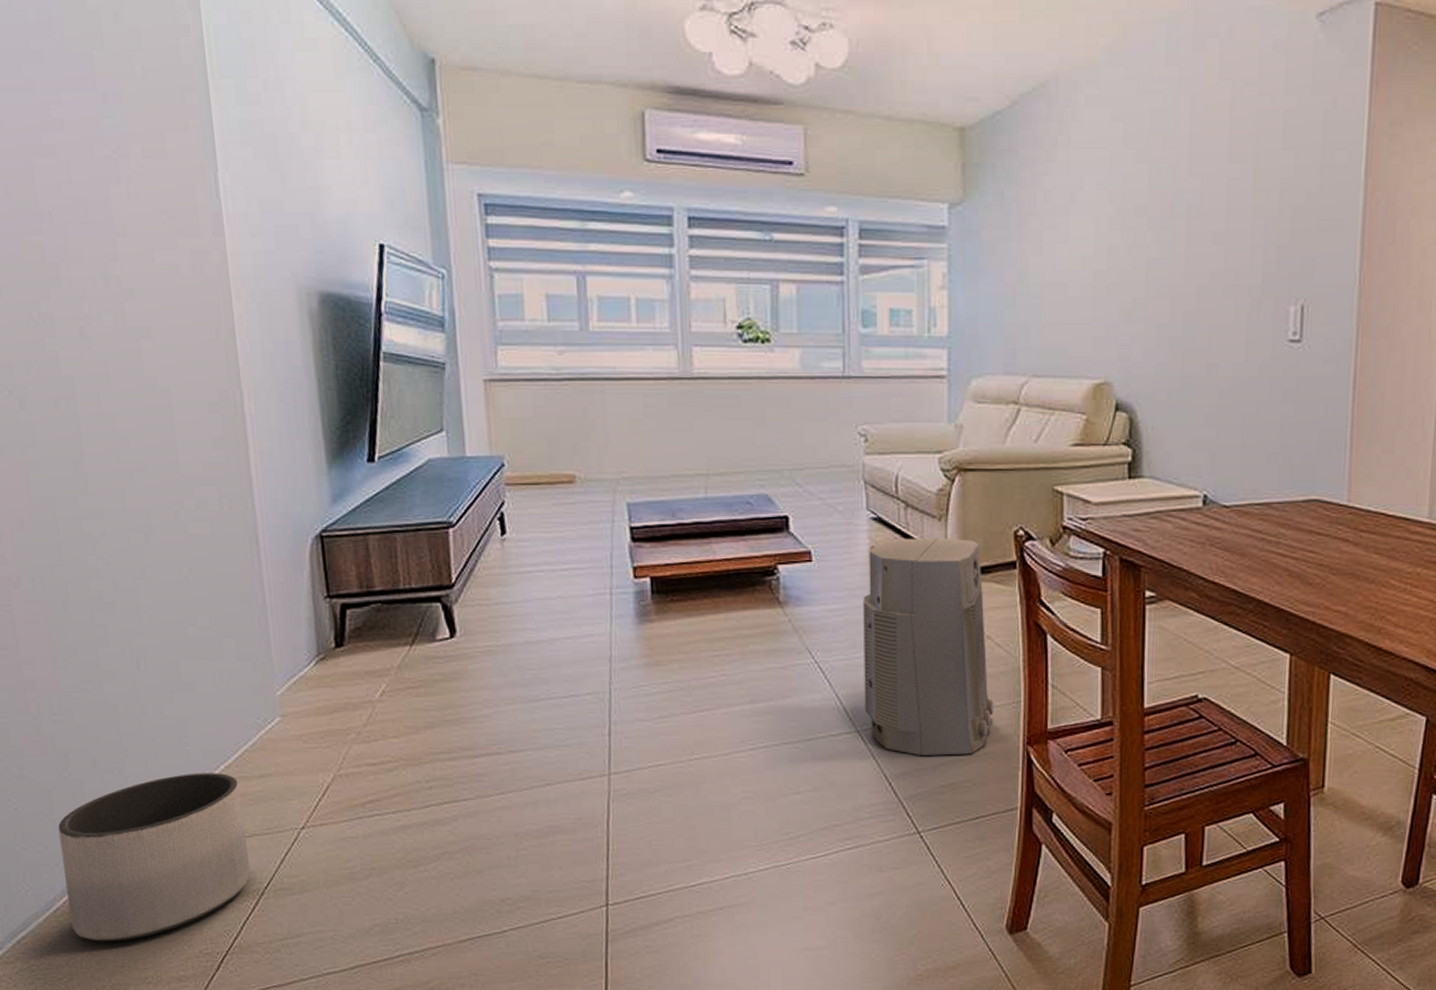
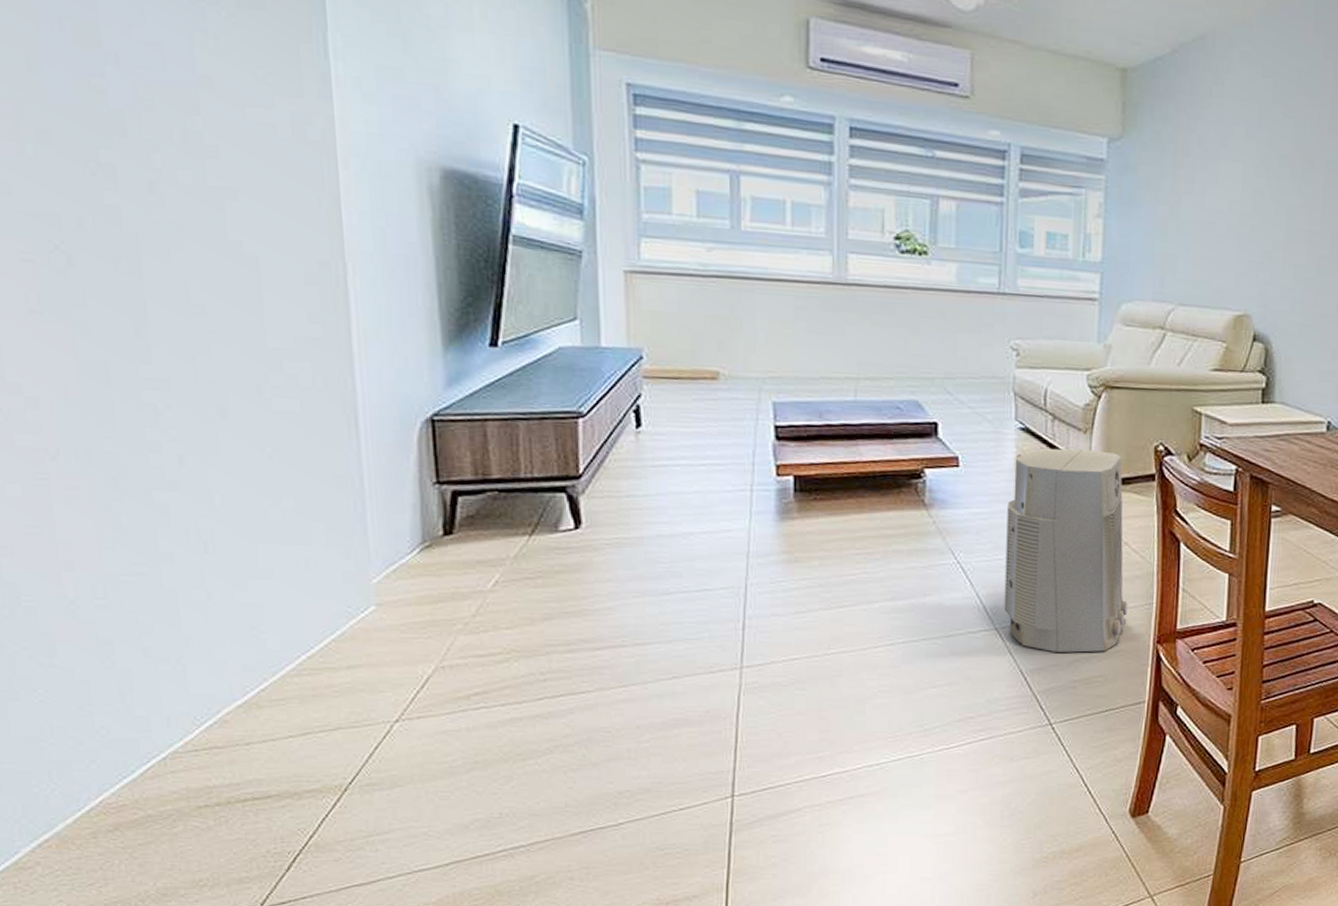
planter: present [58,773,251,942] -> none [96,663,333,843]

